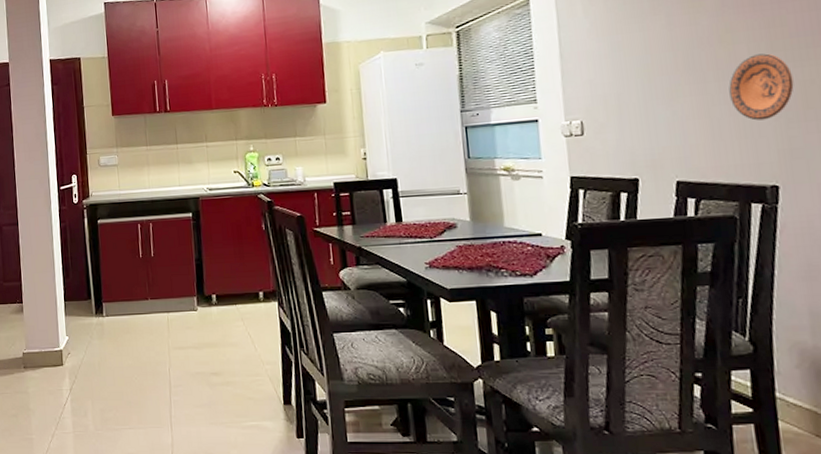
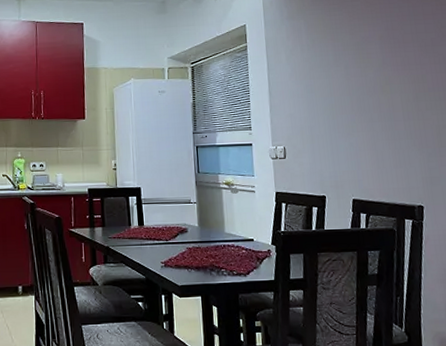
decorative plate: present [728,53,794,121] -> none [388,102,432,154]

